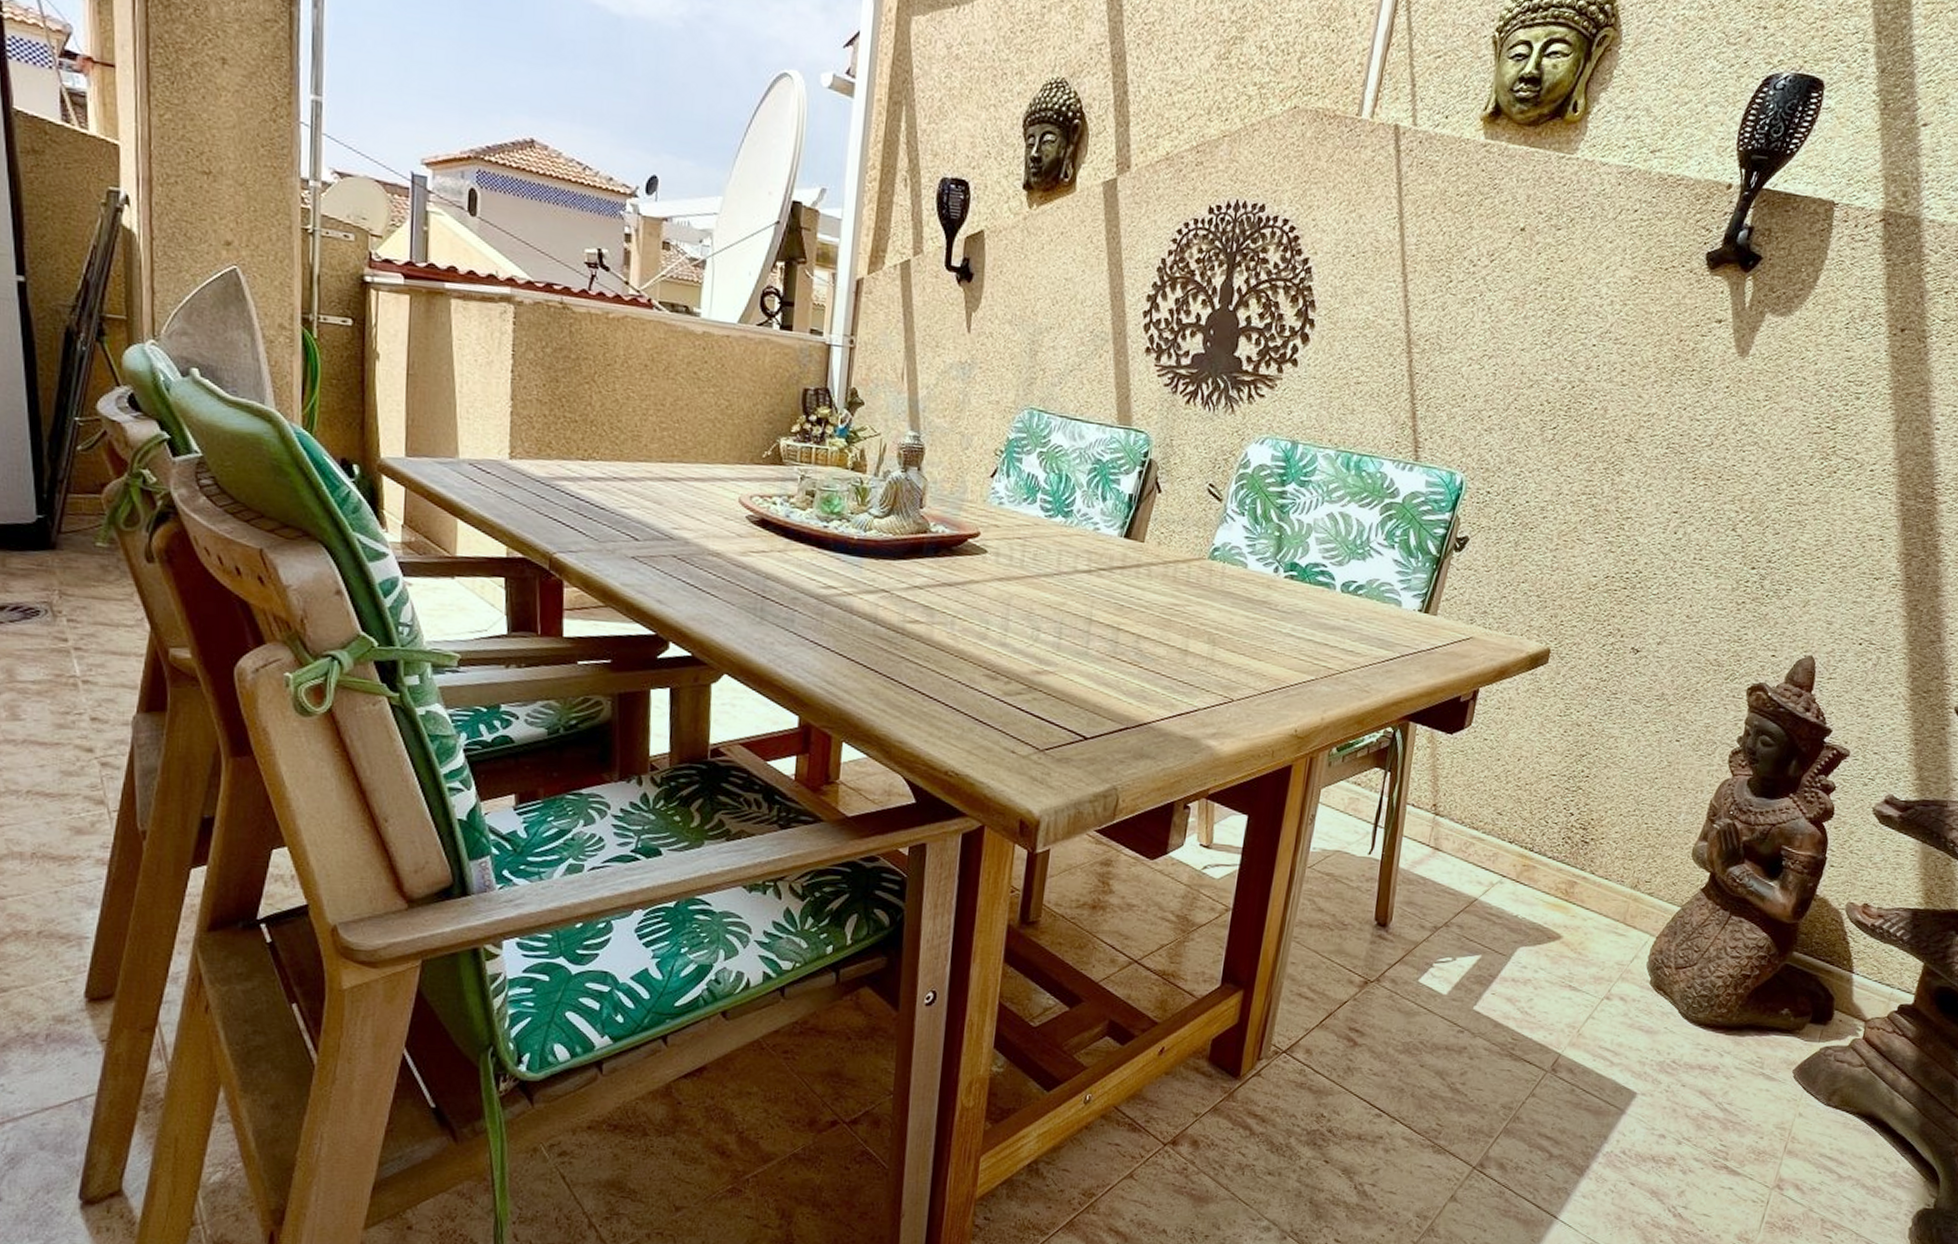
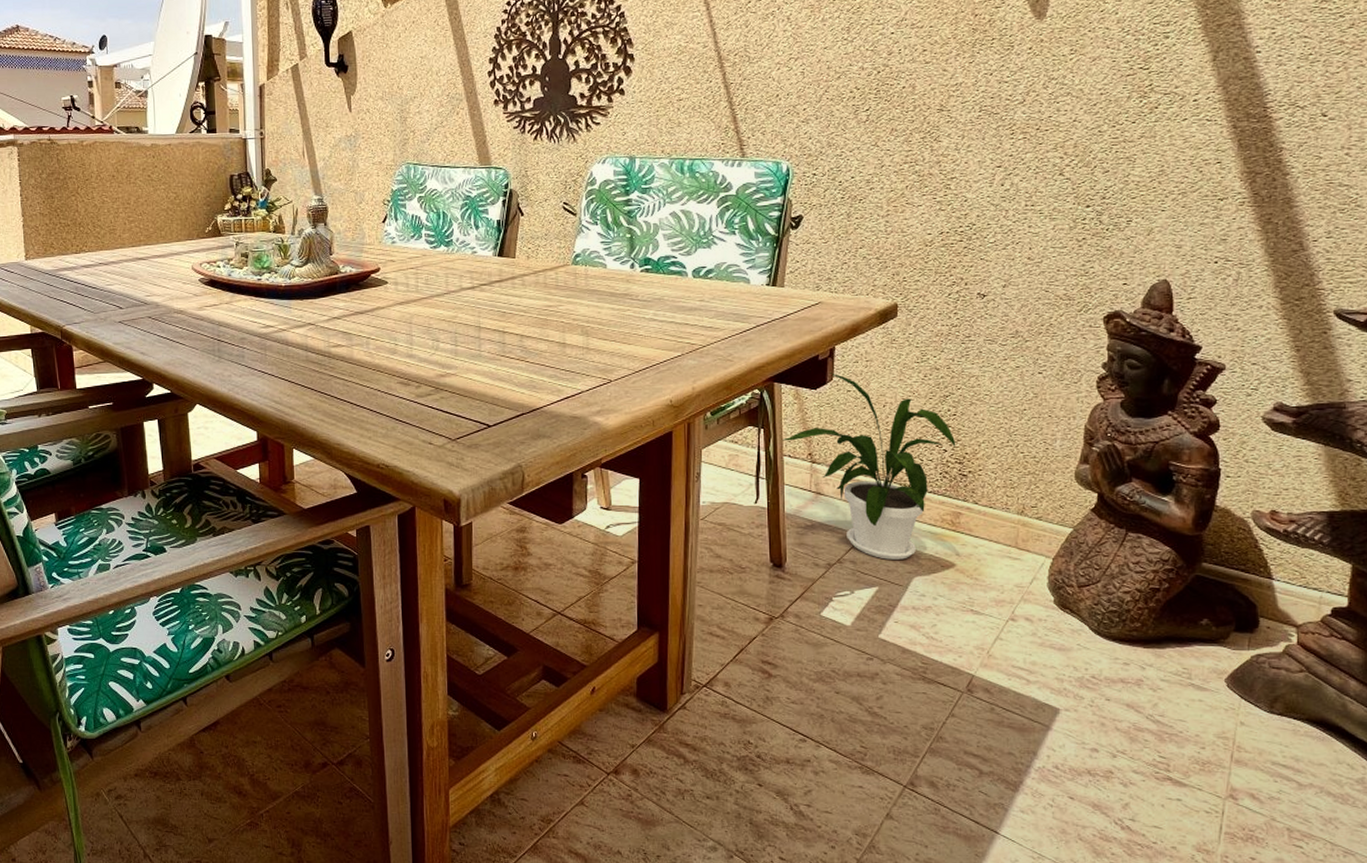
house plant: none [1407,717,1584,928] -> present [781,373,956,560]

